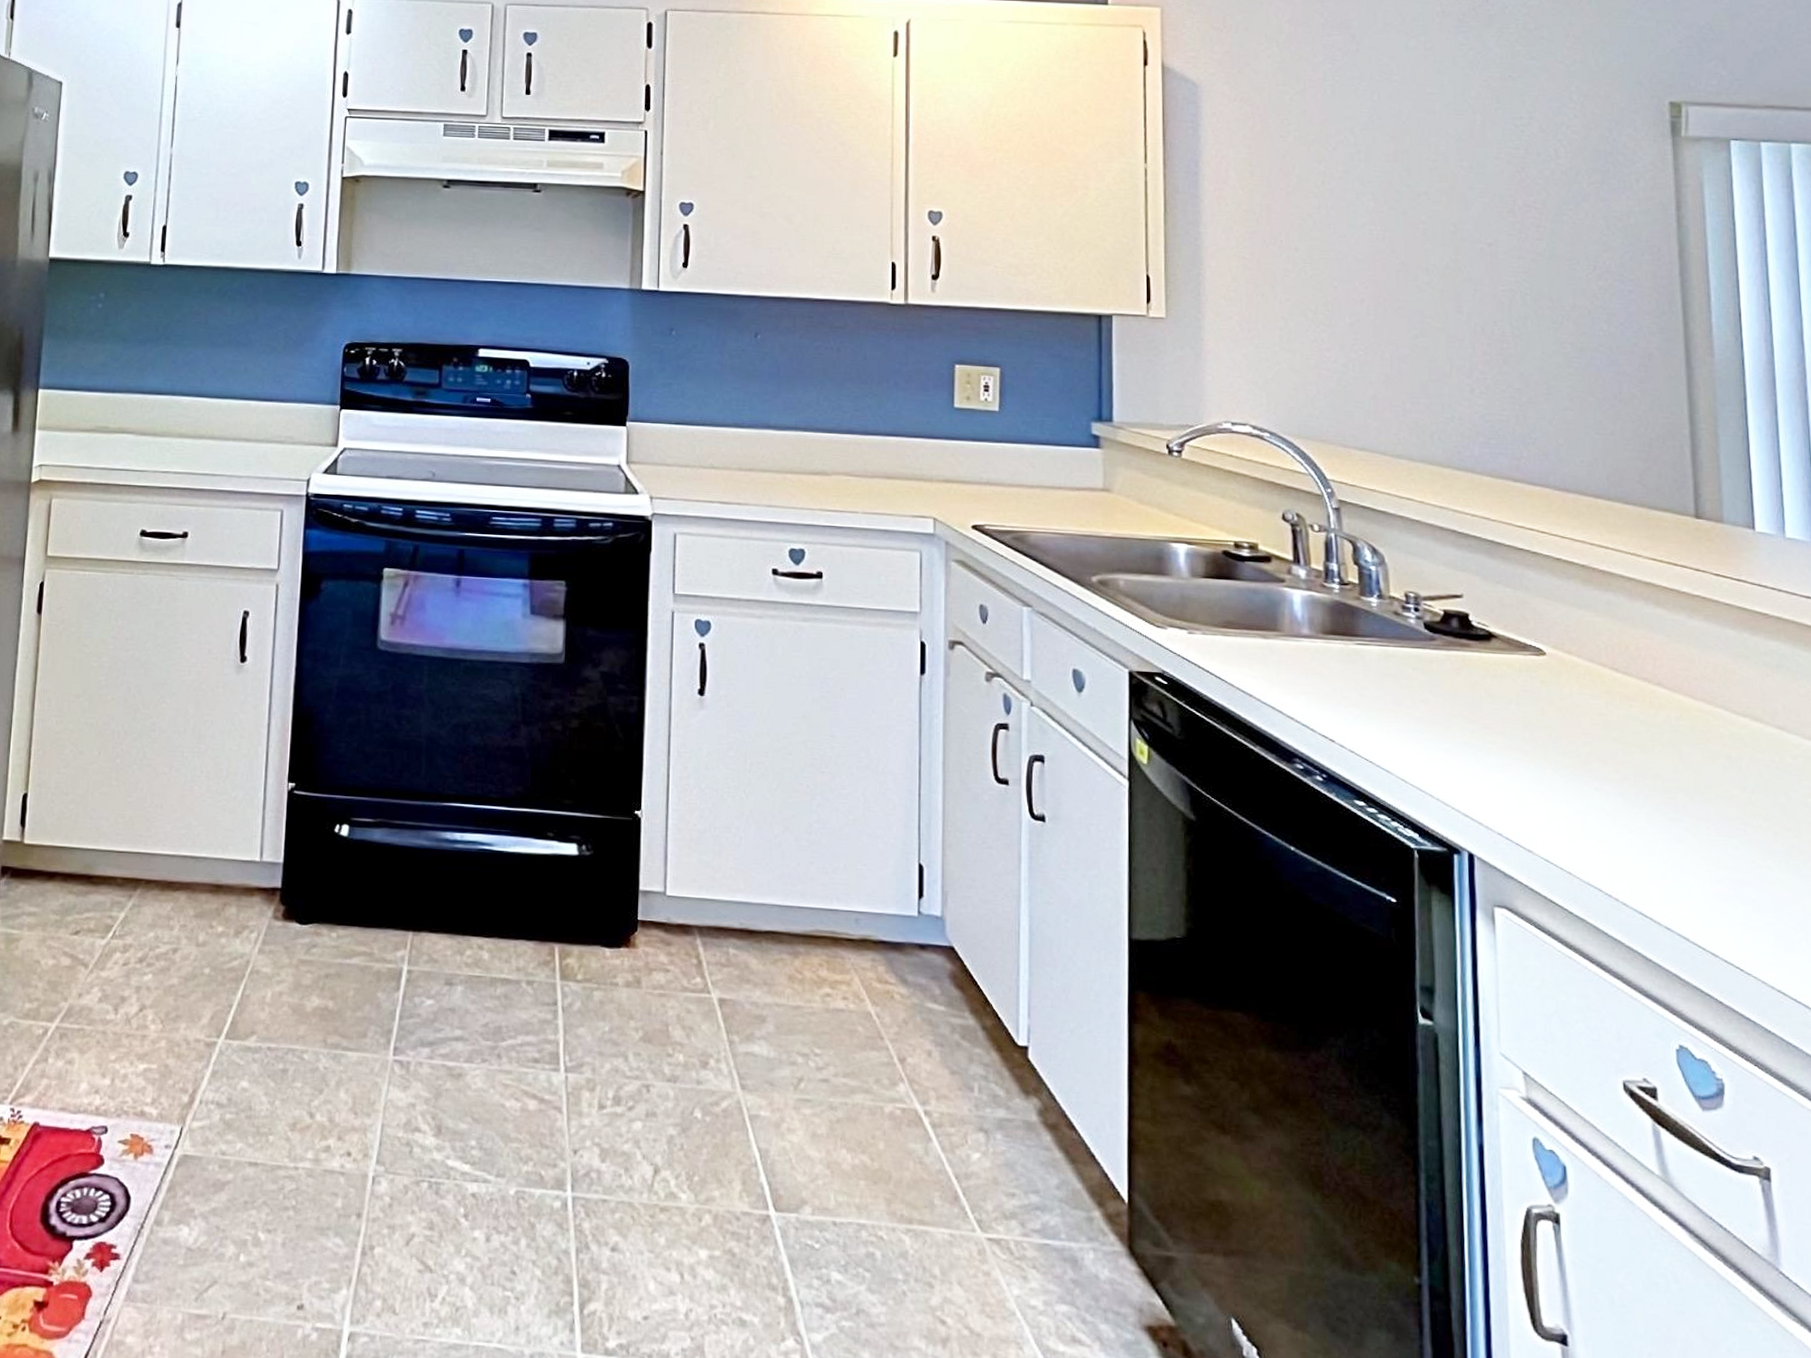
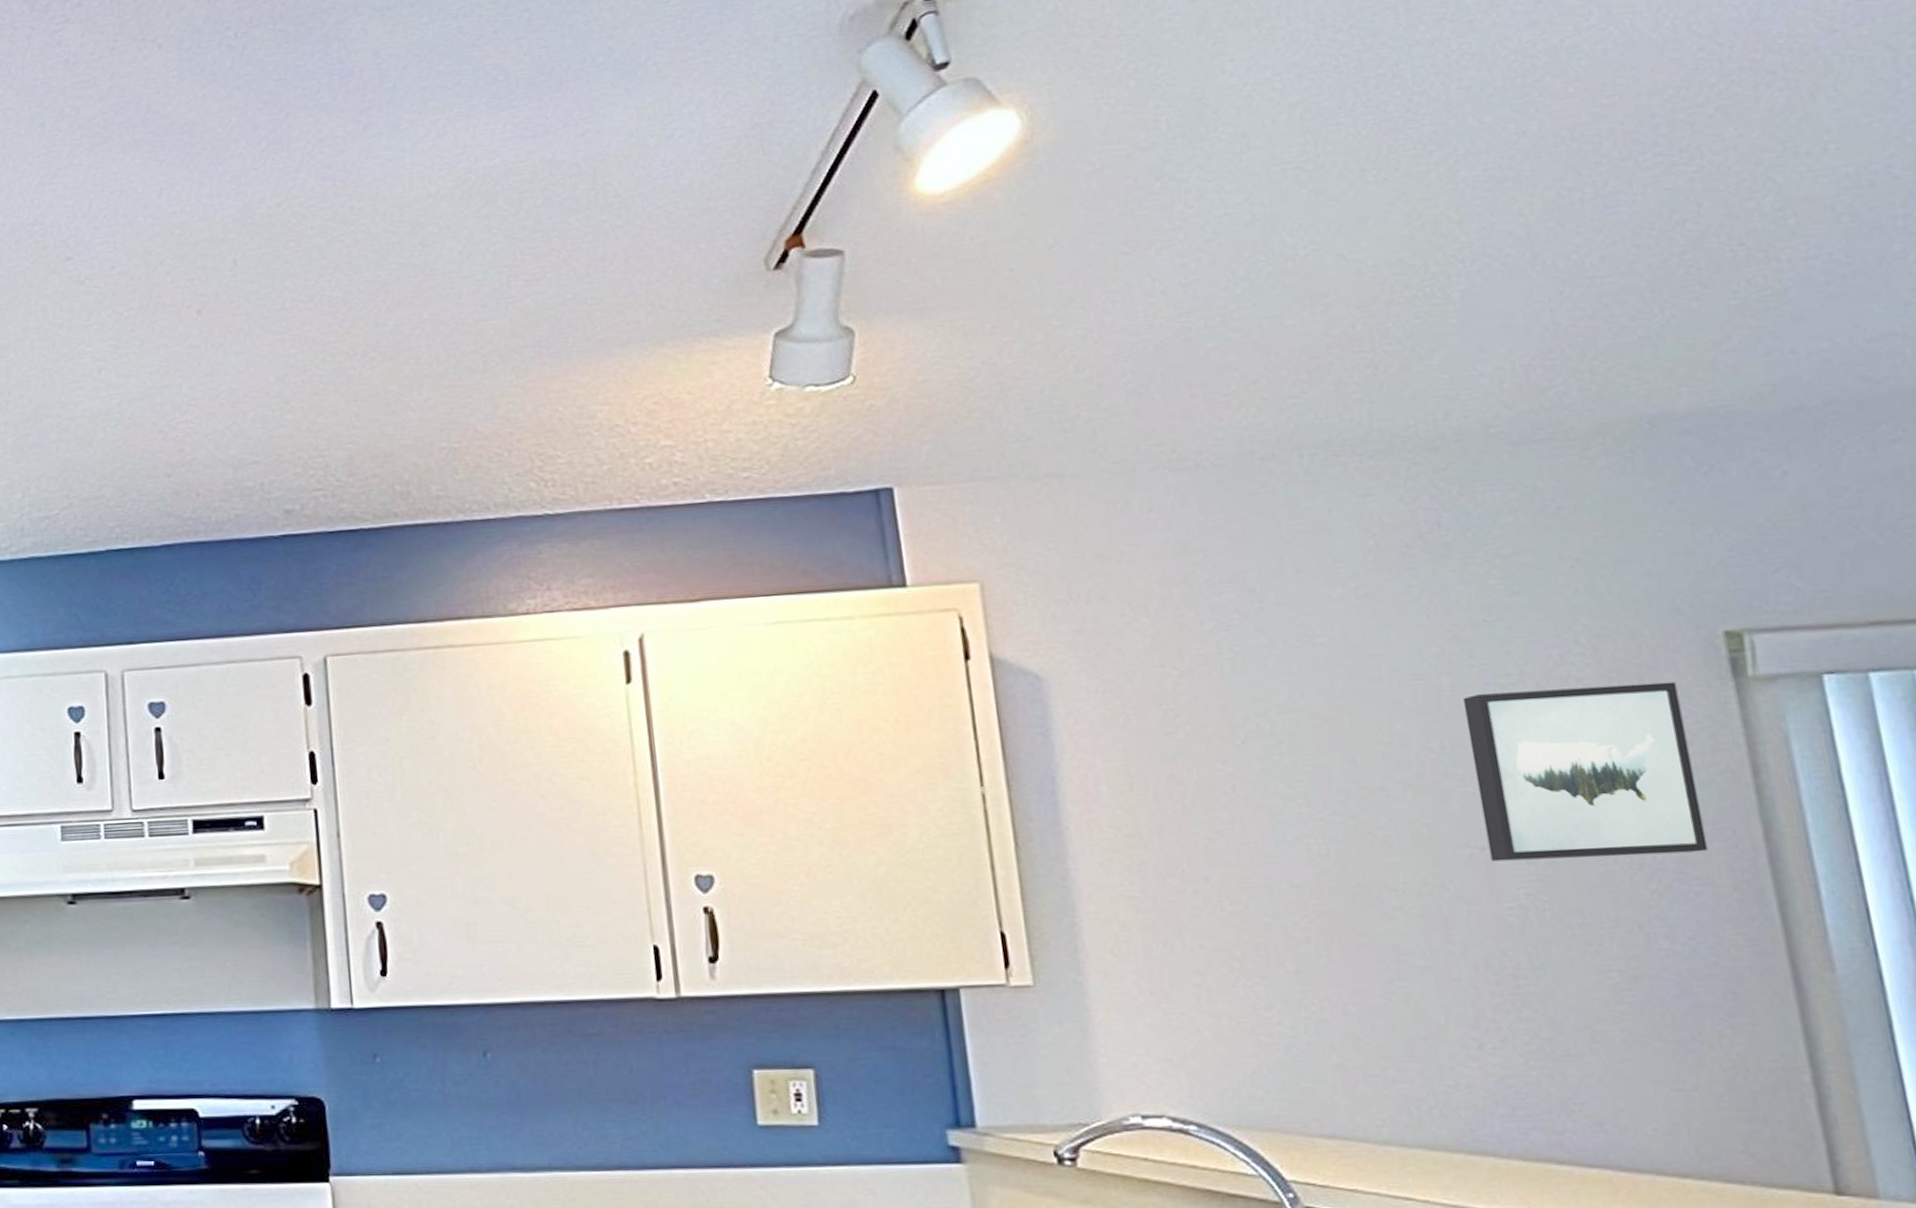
wall art: none [1488,130,1641,262] -> present [1462,681,1708,862]

